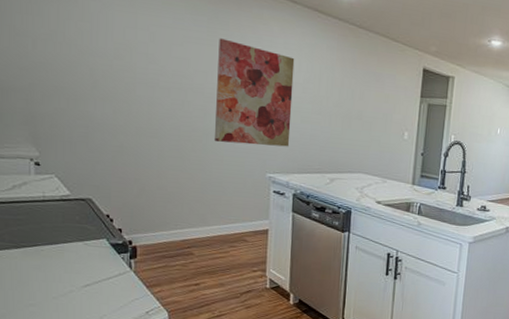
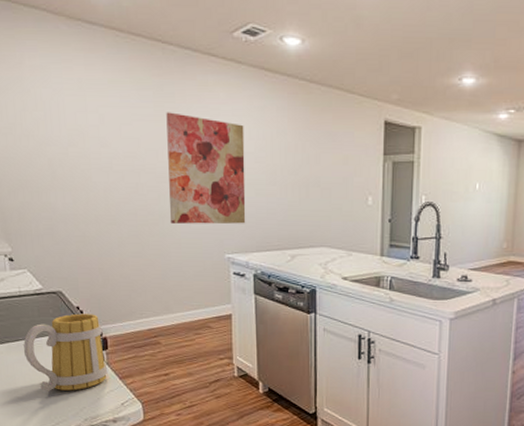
mug: none [42,221,135,298] -> present [23,313,108,391]

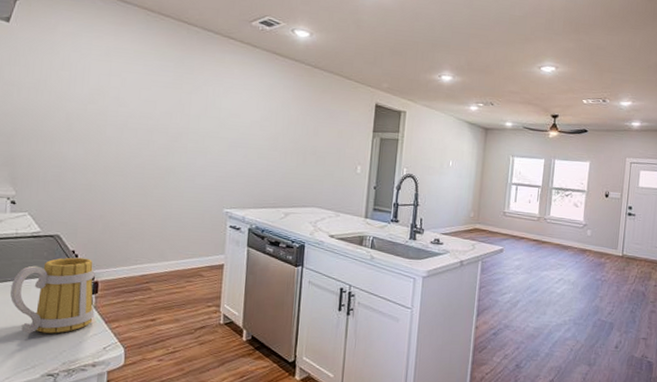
wall art: present [166,112,246,224] -> none [175,81,253,183]

